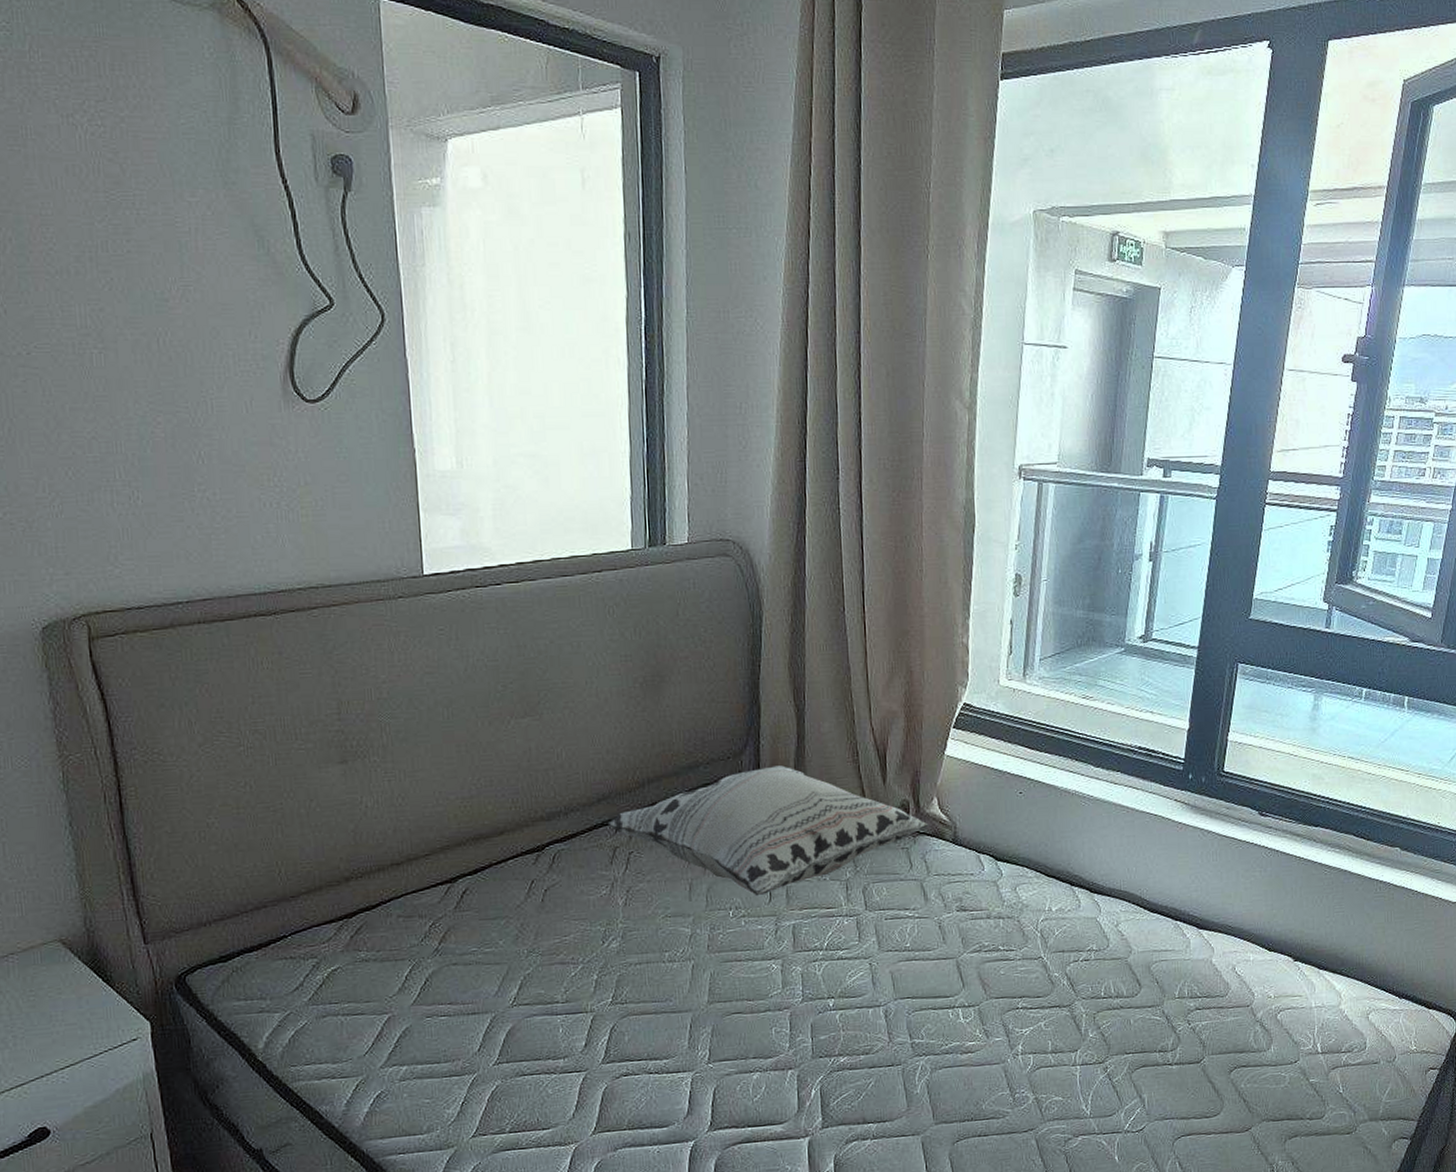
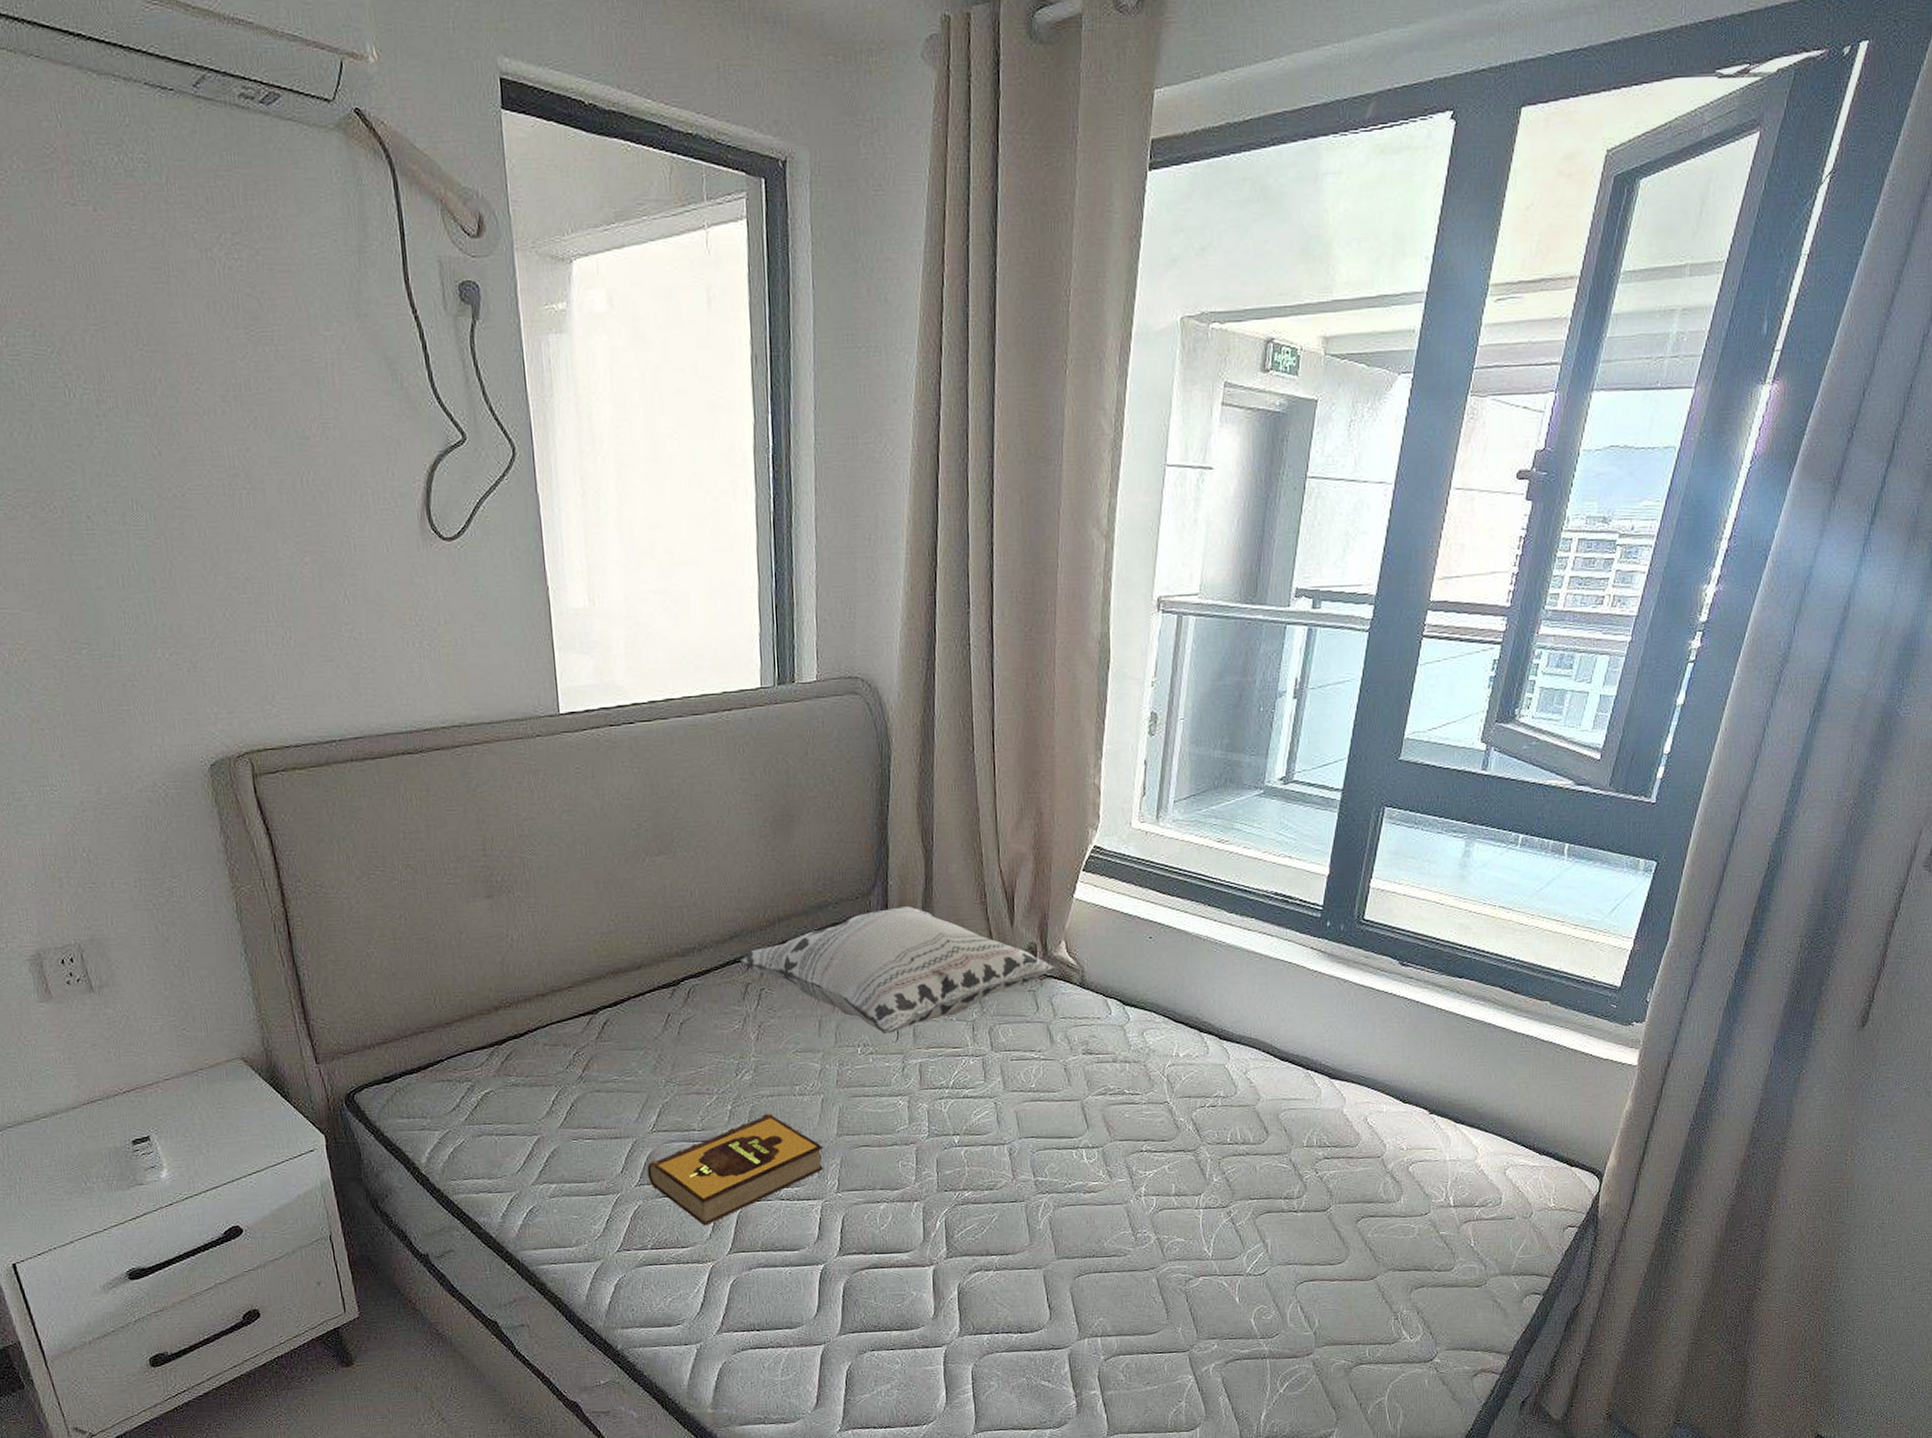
hardback book: none [506,981,694,1105] -> present [647,1113,823,1226]

